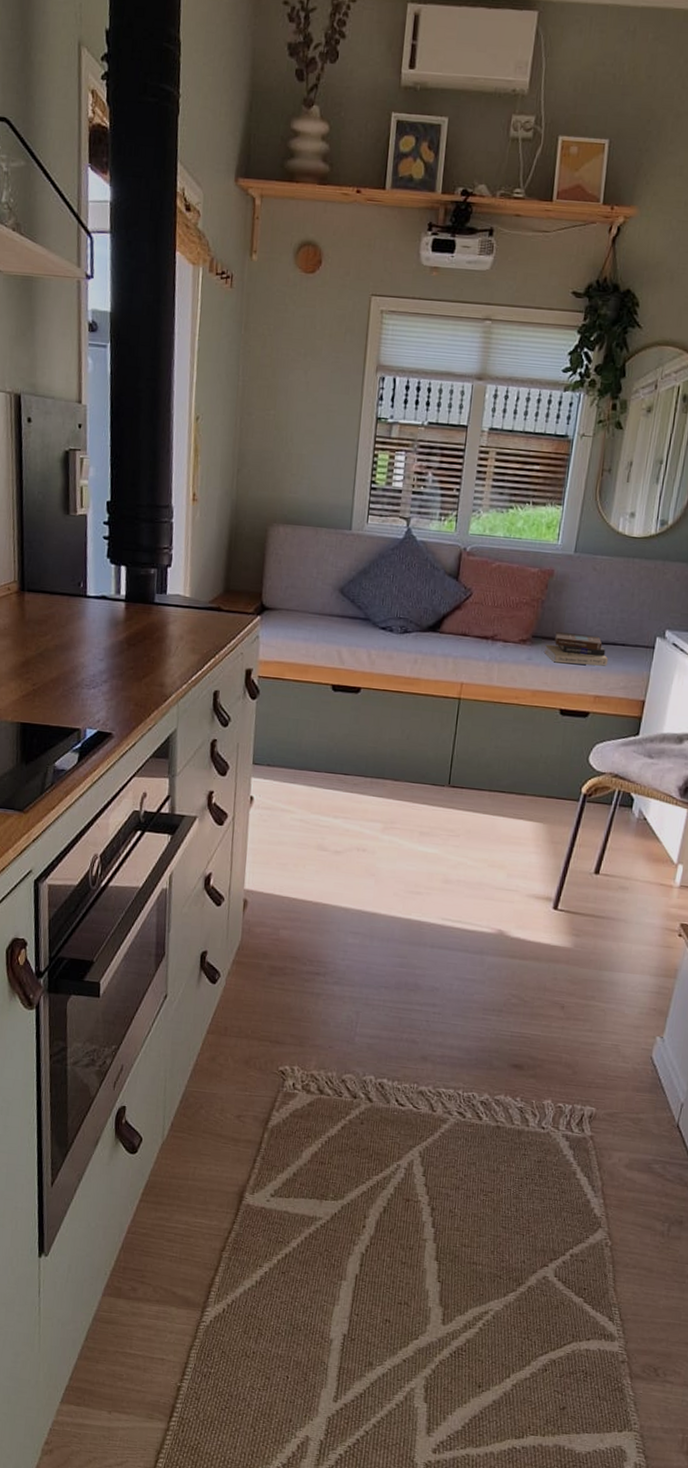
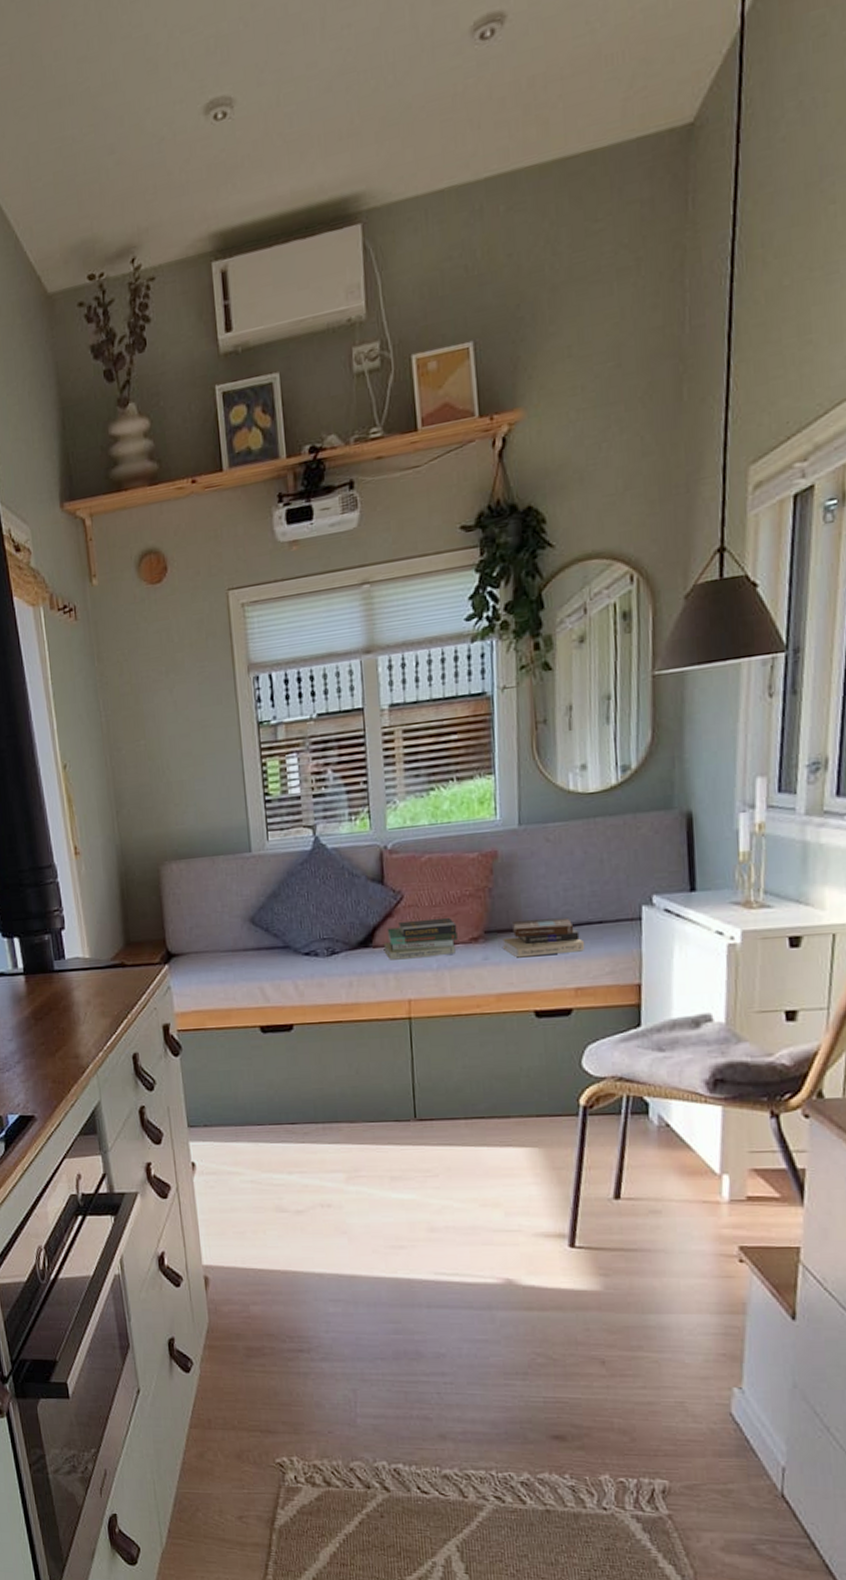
books: none [448,616,511,650] -> present [383,917,458,960]

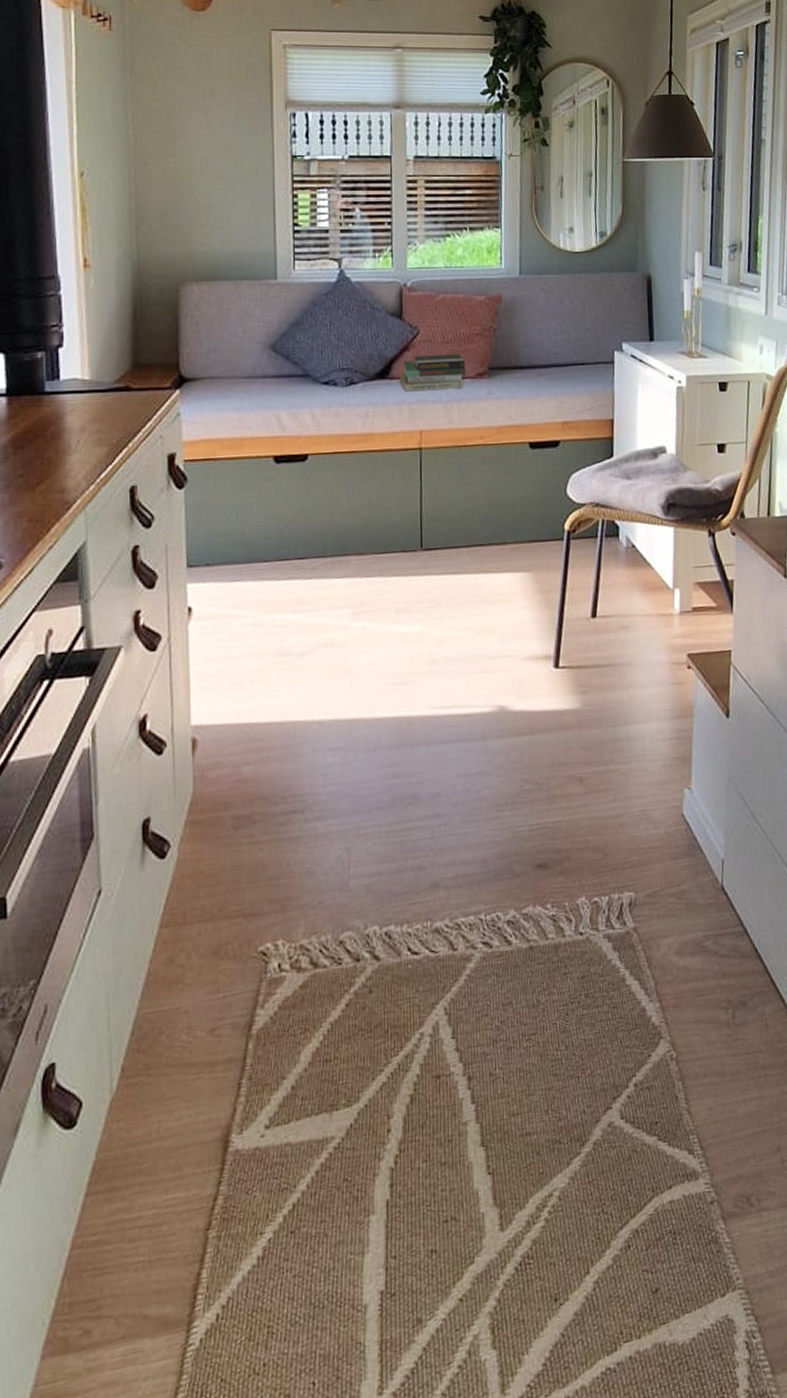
books: present [502,917,586,958] -> none [504,358,571,393]

